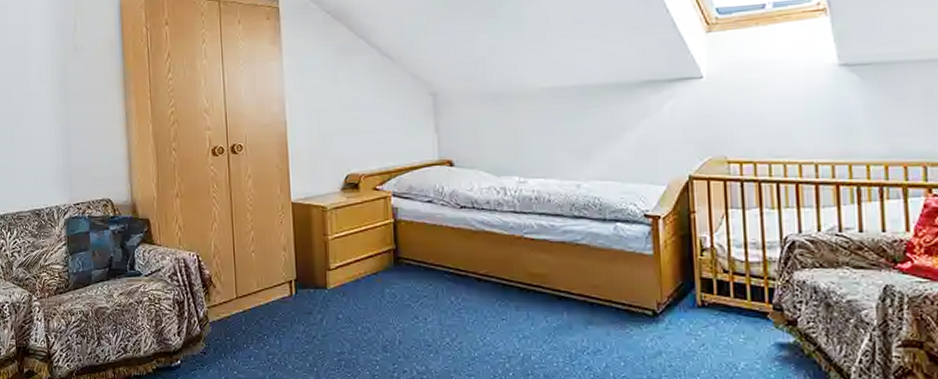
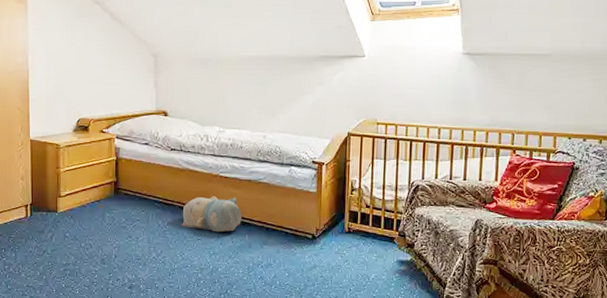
plush toy: none [479,263,557,310] -> present [182,195,242,233]

